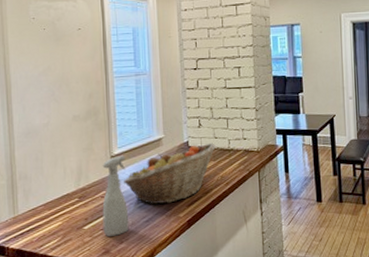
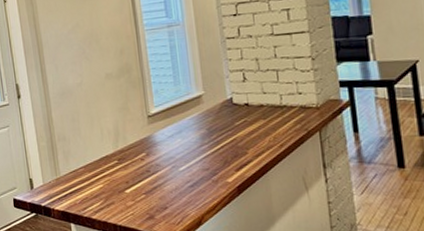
spray bottle: present [102,155,129,236] -> none [139,115,173,201]
fruit basket: present [124,143,216,205] -> none [163,99,265,169]

